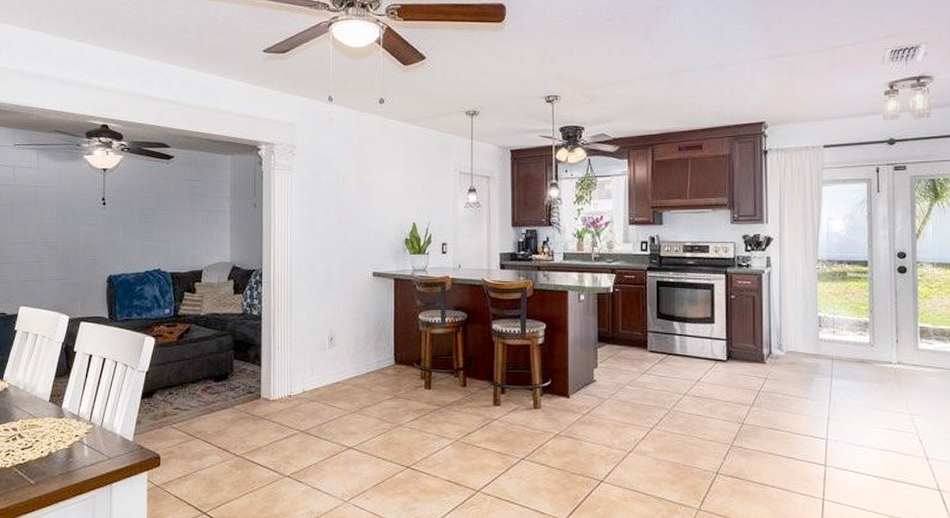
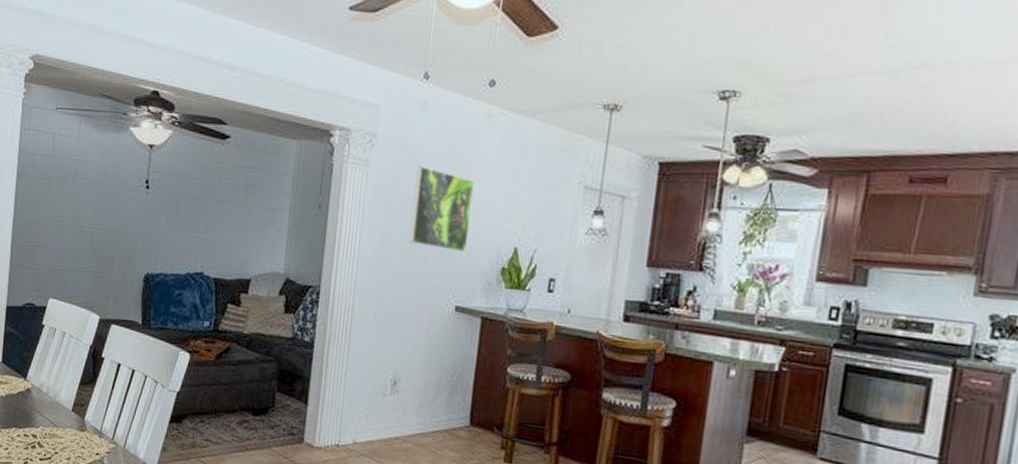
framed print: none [331,167,376,230] -> present [410,166,474,253]

